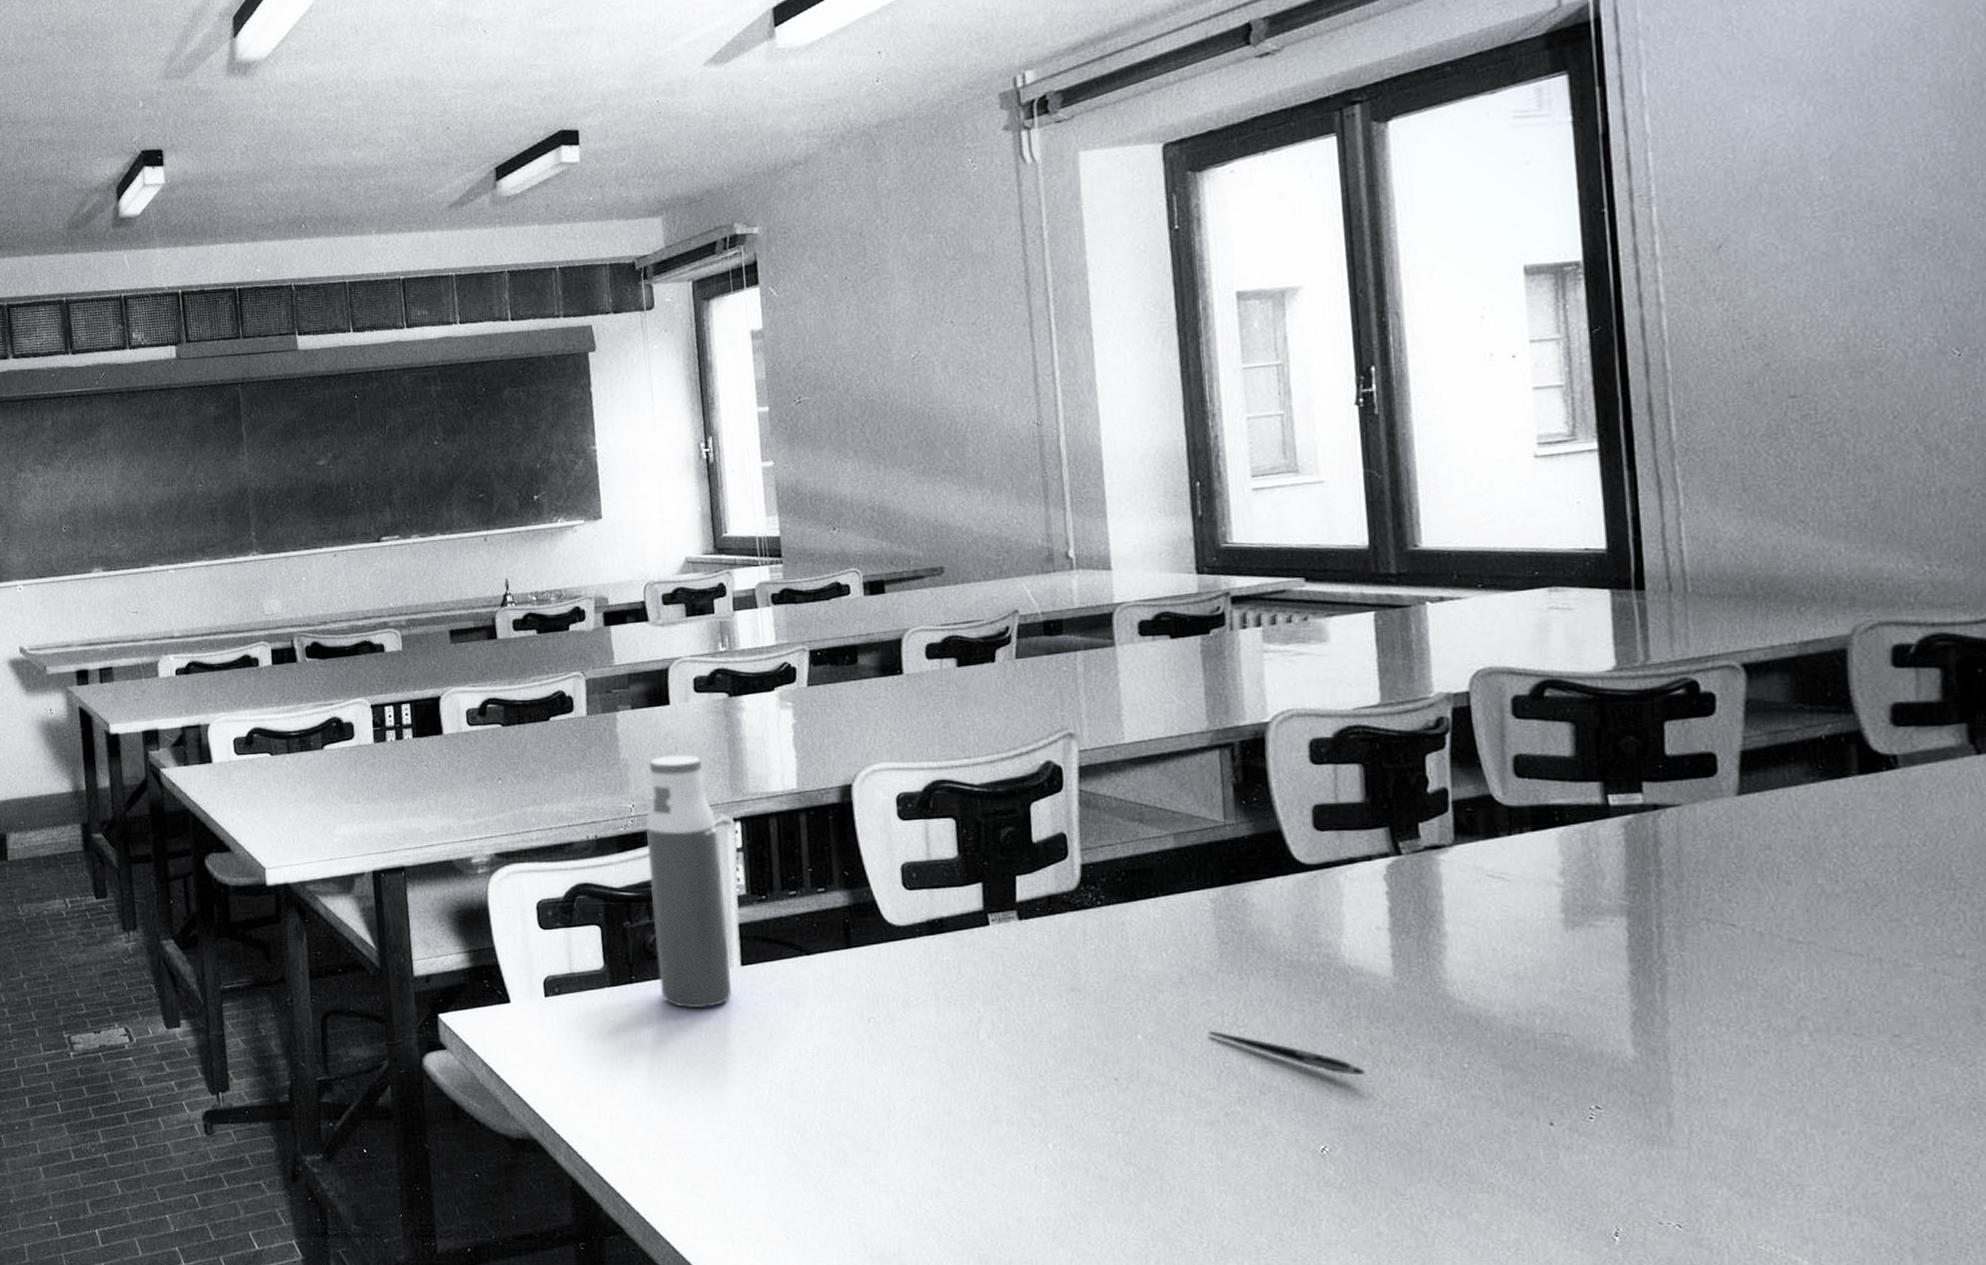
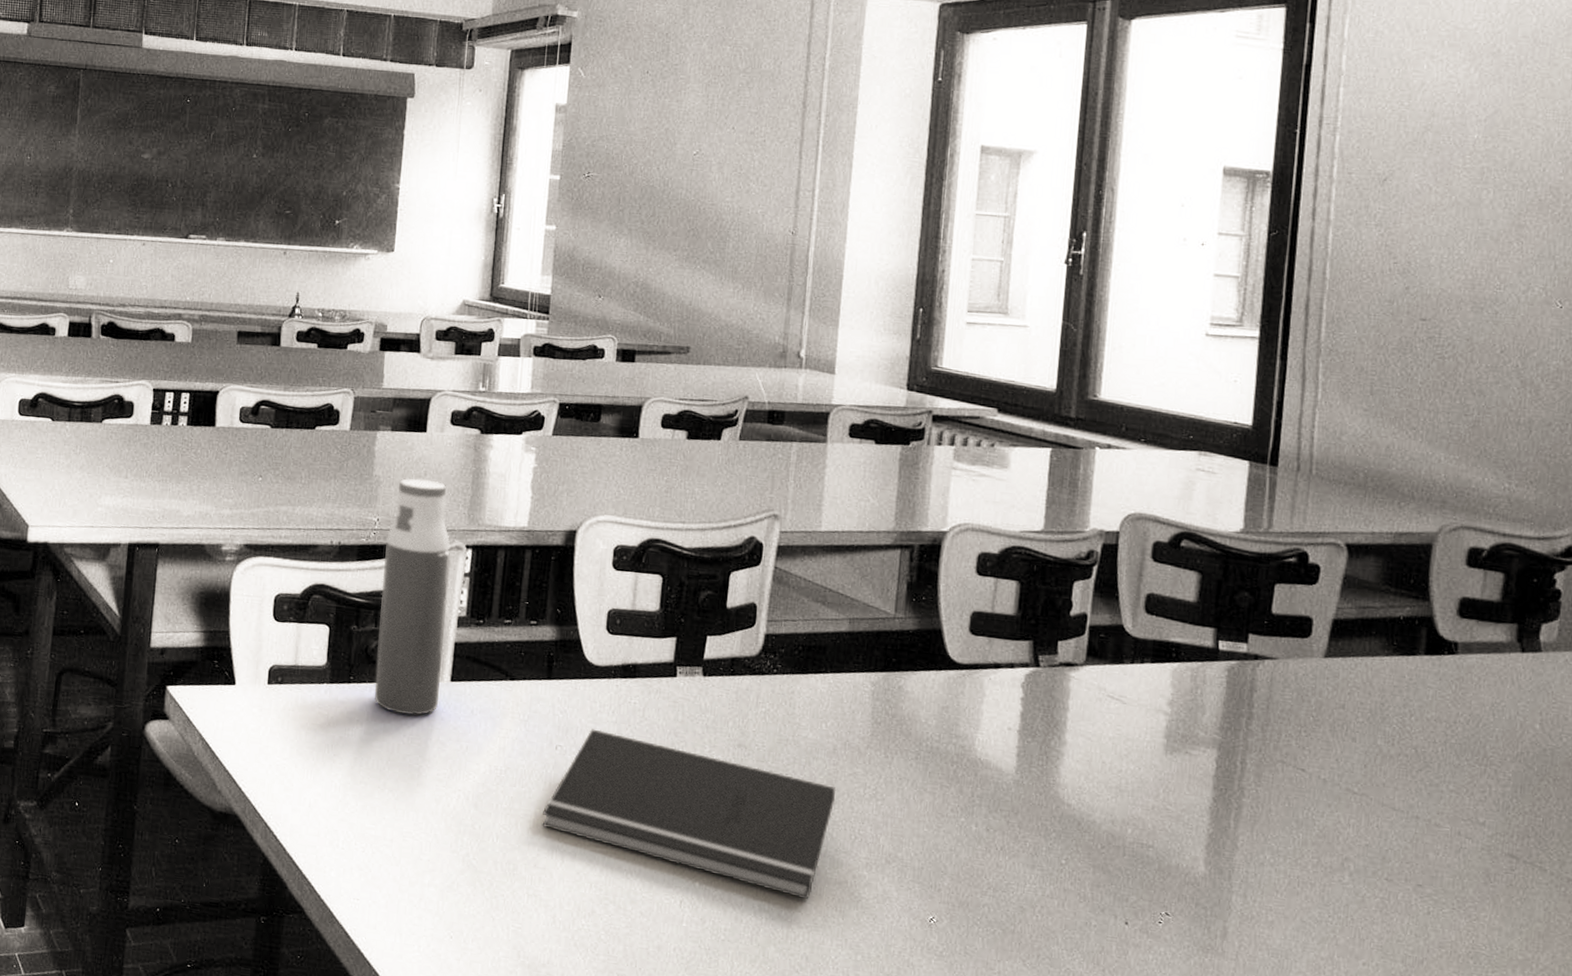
notepad: none [866,994,1191,1147] -> present [542,729,836,900]
pen: present [1209,1030,1366,1075] -> none [851,799,978,857]

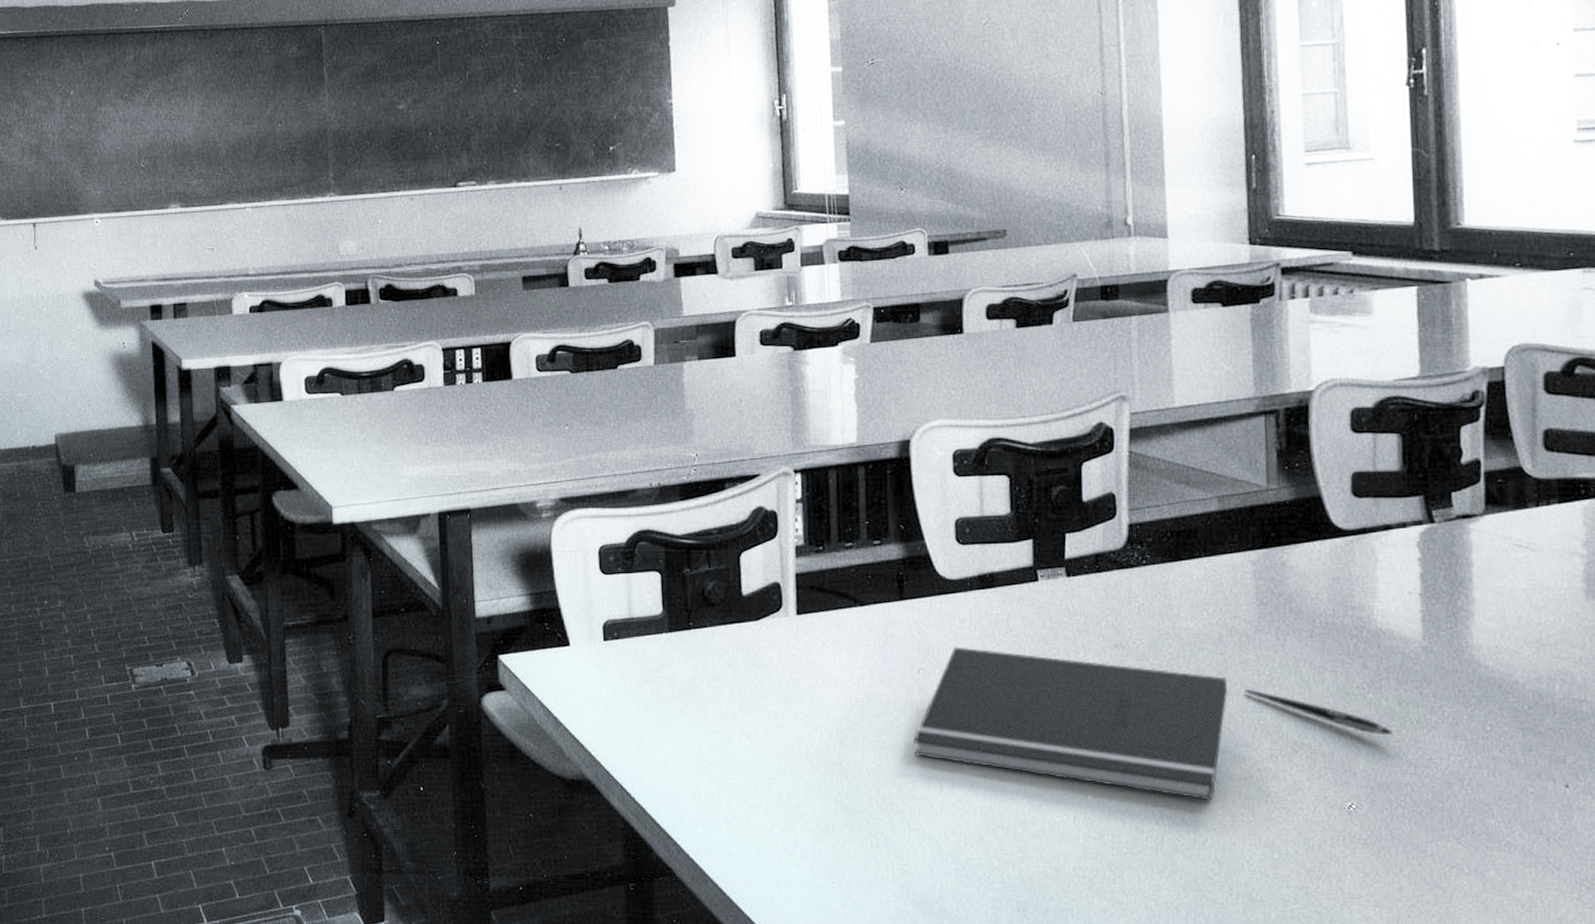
water bottle: present [374,478,451,715] -> none [708,406,786,655]
pen: none [851,799,978,857] -> present [1245,688,1393,735]

